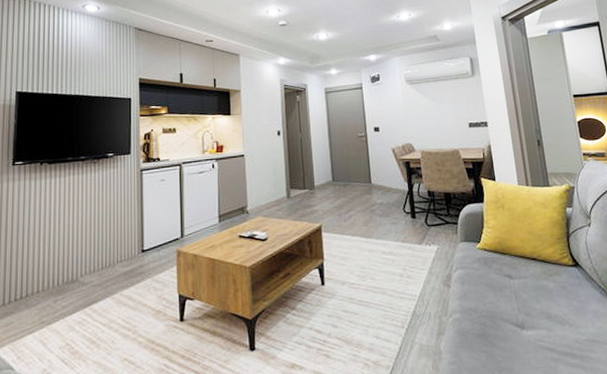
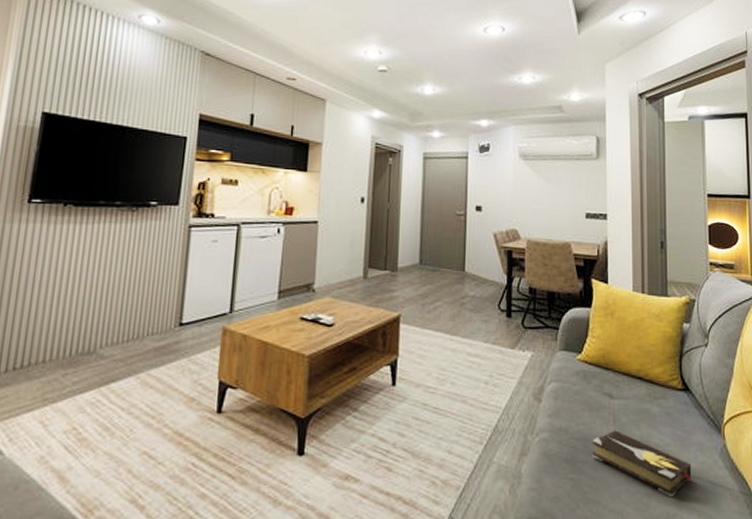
hardback book: none [499,306,592,361] -> present [592,430,692,498]

